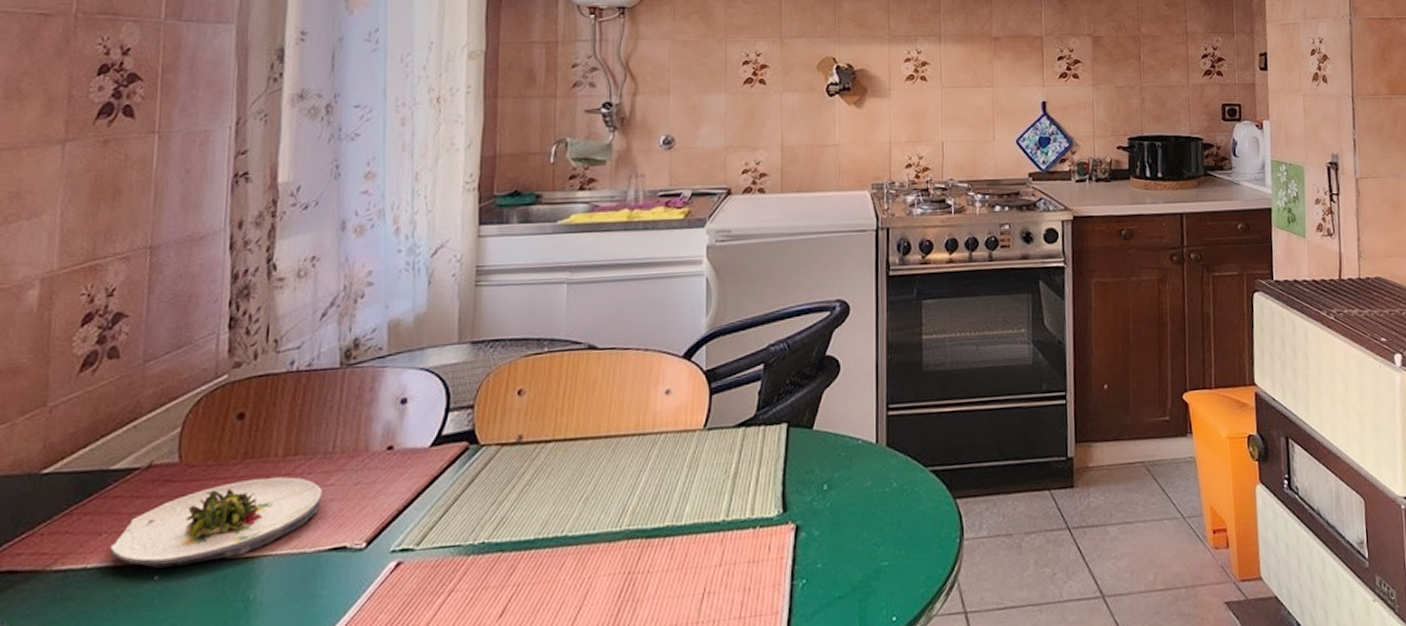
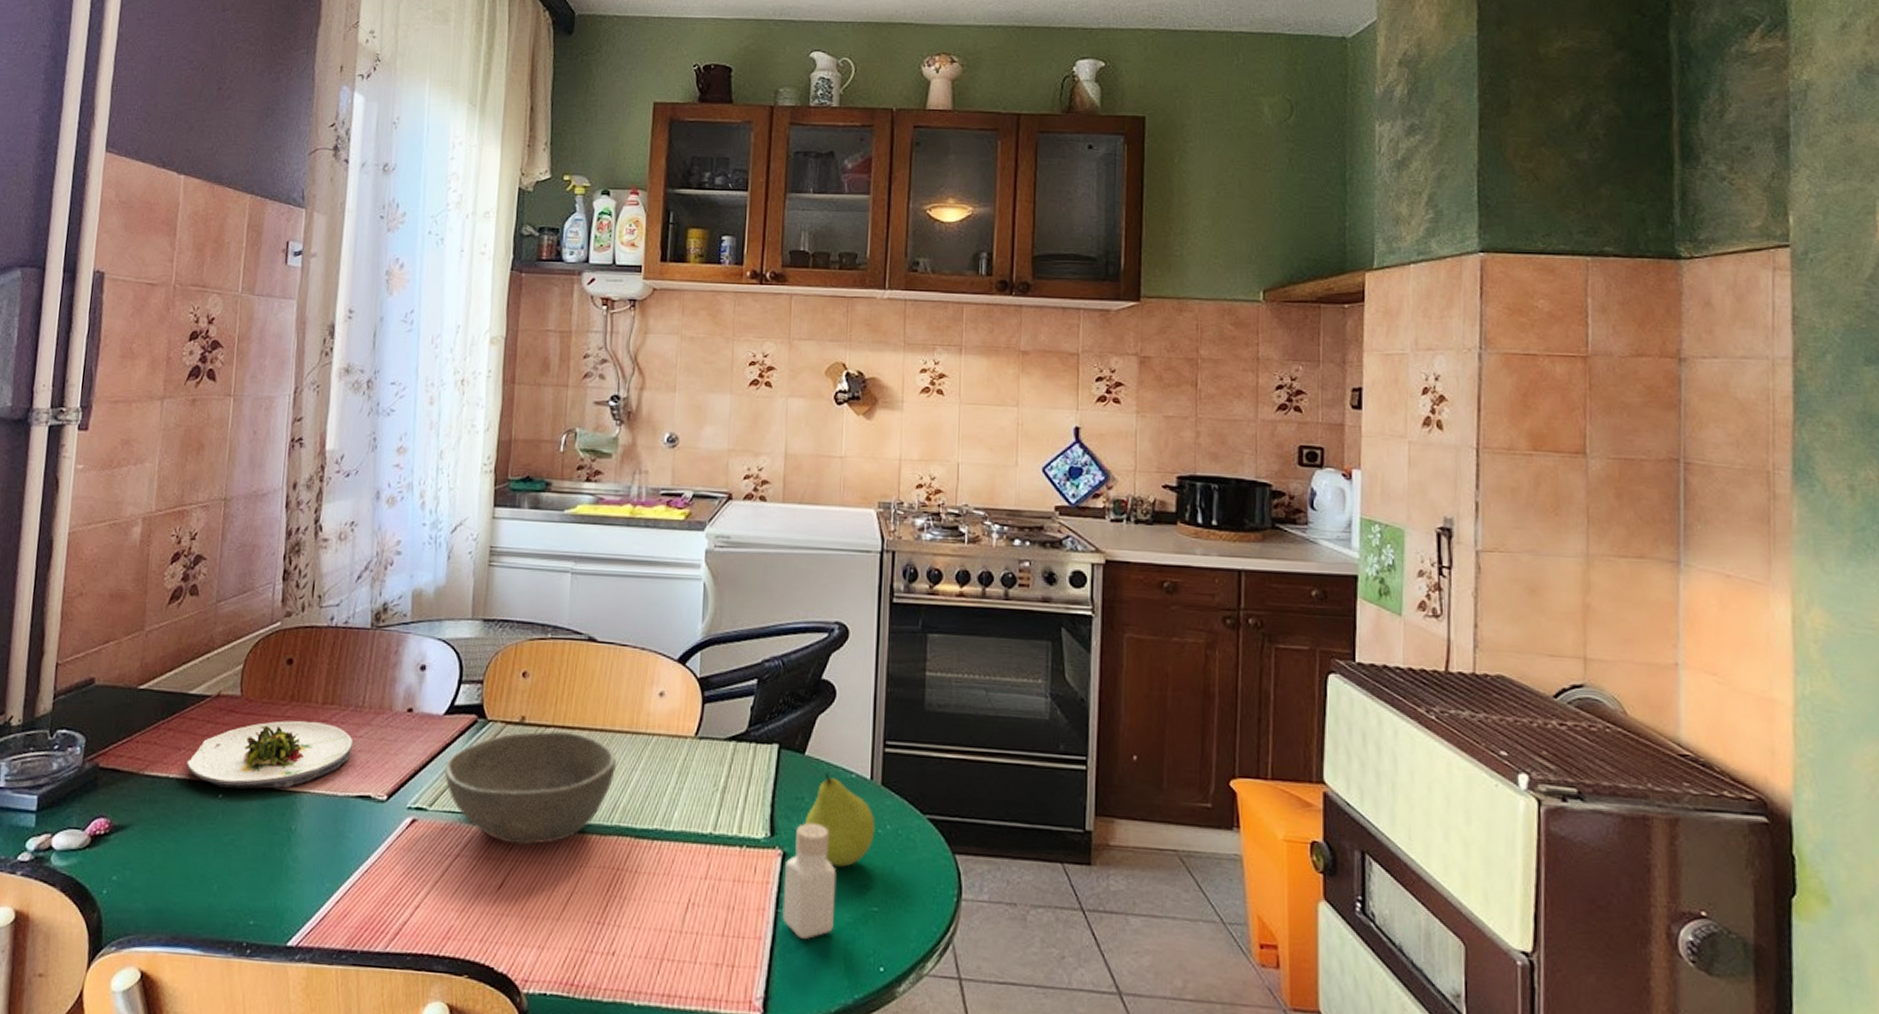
bowl: none [434,444,624,569] -> present [445,731,617,845]
pepper shaker: none [798,492,848,605] -> present [782,822,837,939]
fruit: none [815,444,883,531] -> present [804,773,875,867]

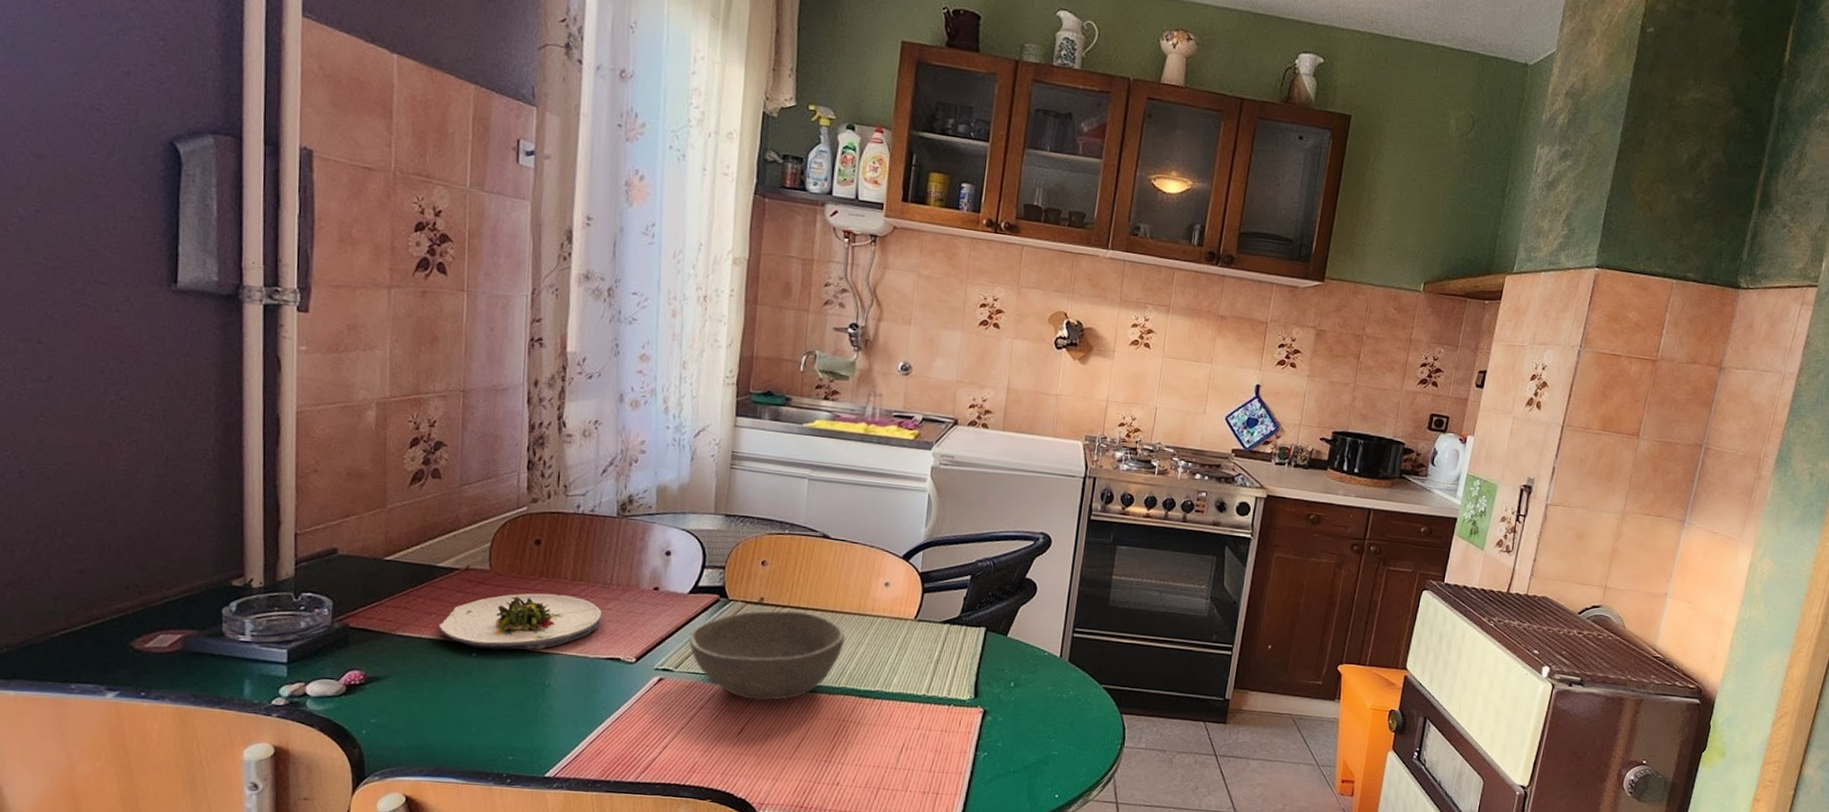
pepper shaker: present [782,822,837,939] -> none [980,688,1027,774]
fruit: present [804,773,875,867] -> none [1003,651,1061,722]

